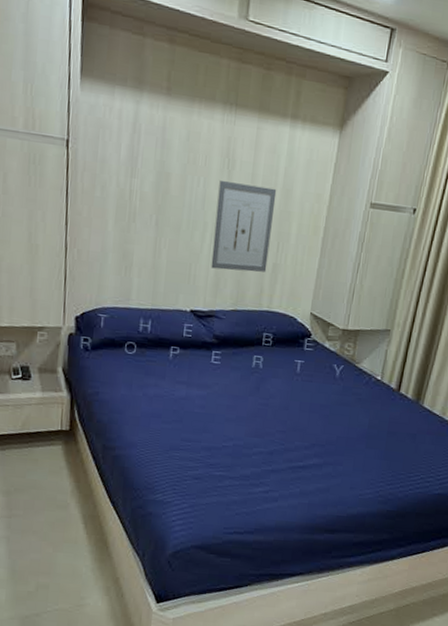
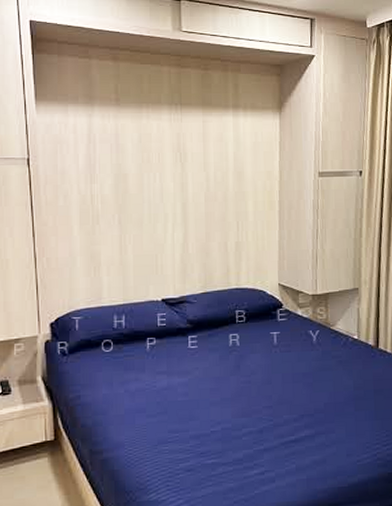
wall art: present [211,181,277,272] -> none [174,173,230,256]

